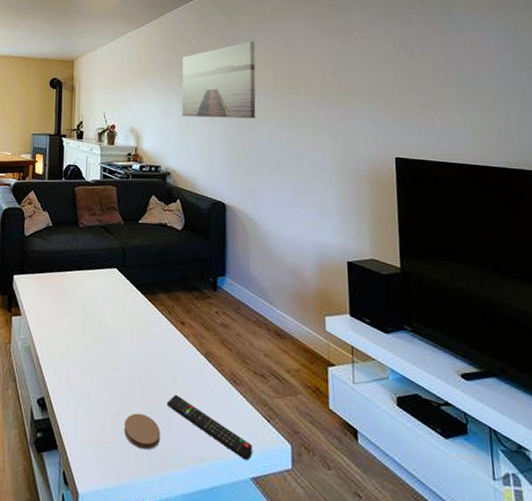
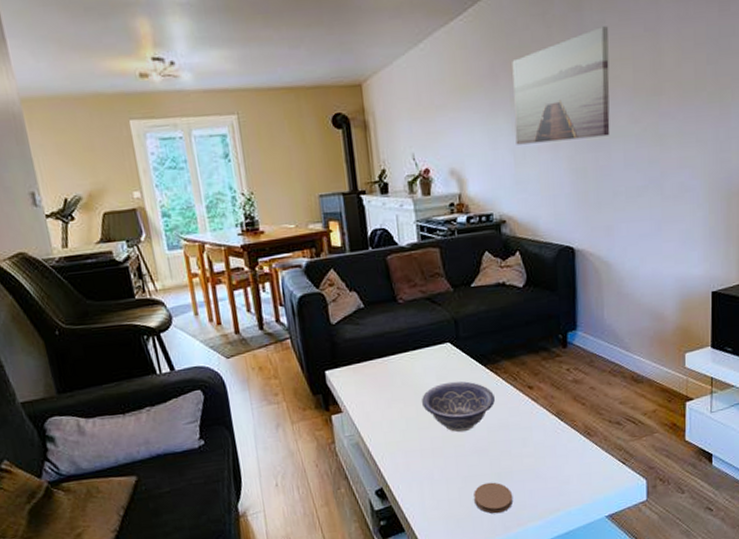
decorative bowl: none [88,304,150,356] -> present [422,381,495,433]
remote control: present [166,394,252,461] -> none [517,457,608,502]

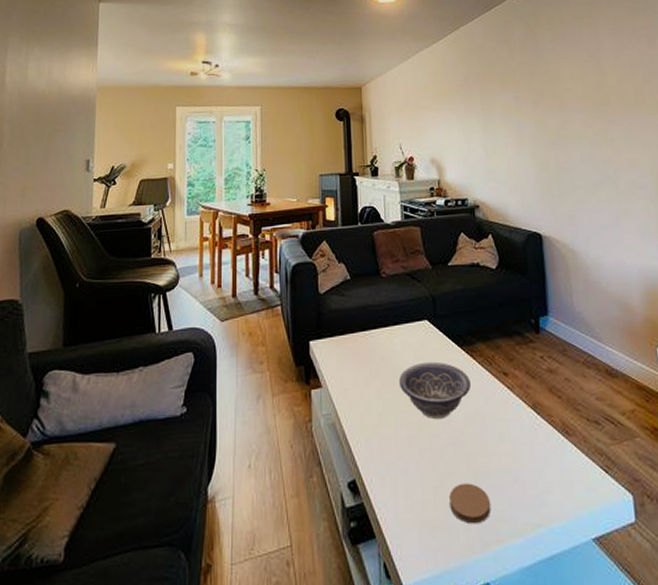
wall art: present [512,26,610,145] -> none [482,52,567,141]

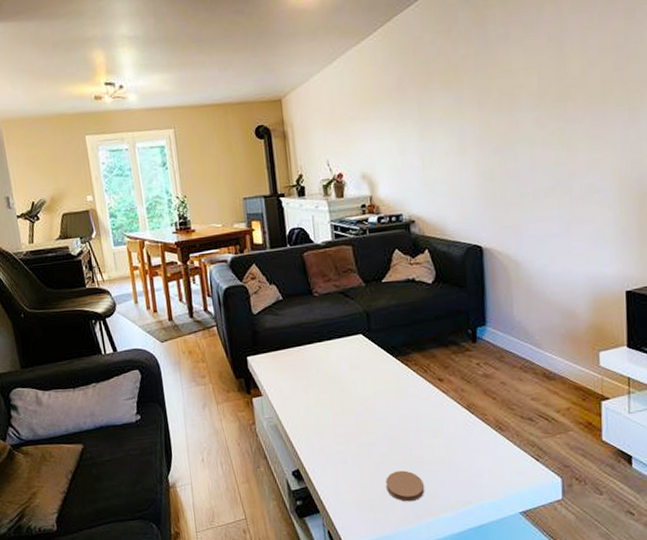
decorative bowl: present [399,361,471,420] -> none [336,371,406,420]

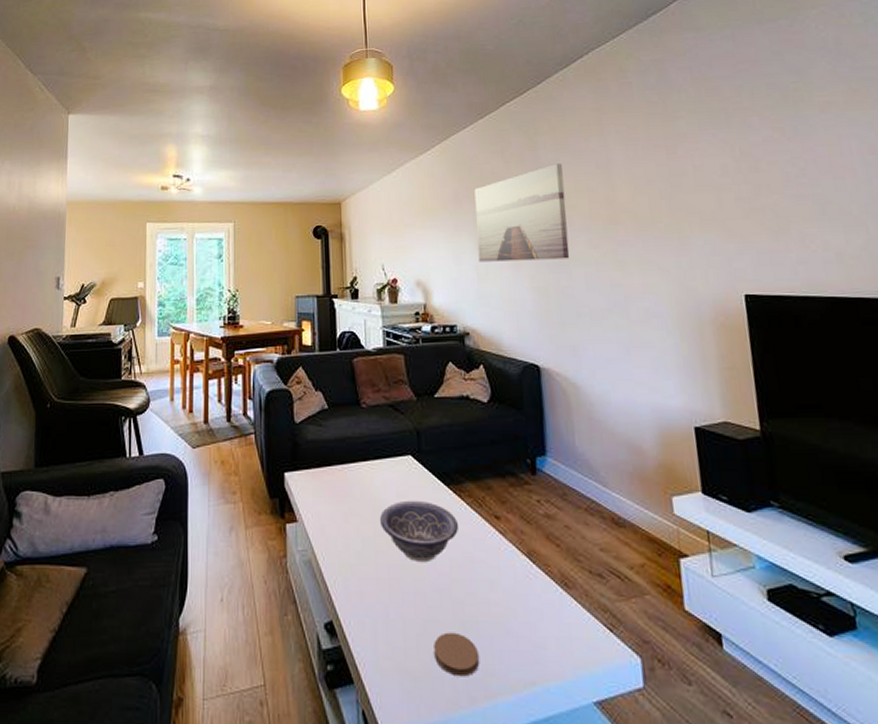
decorative bowl: none [336,371,406,420] -> present [380,500,458,563]
wall art: none [419,39,516,151] -> present [474,163,570,262]

